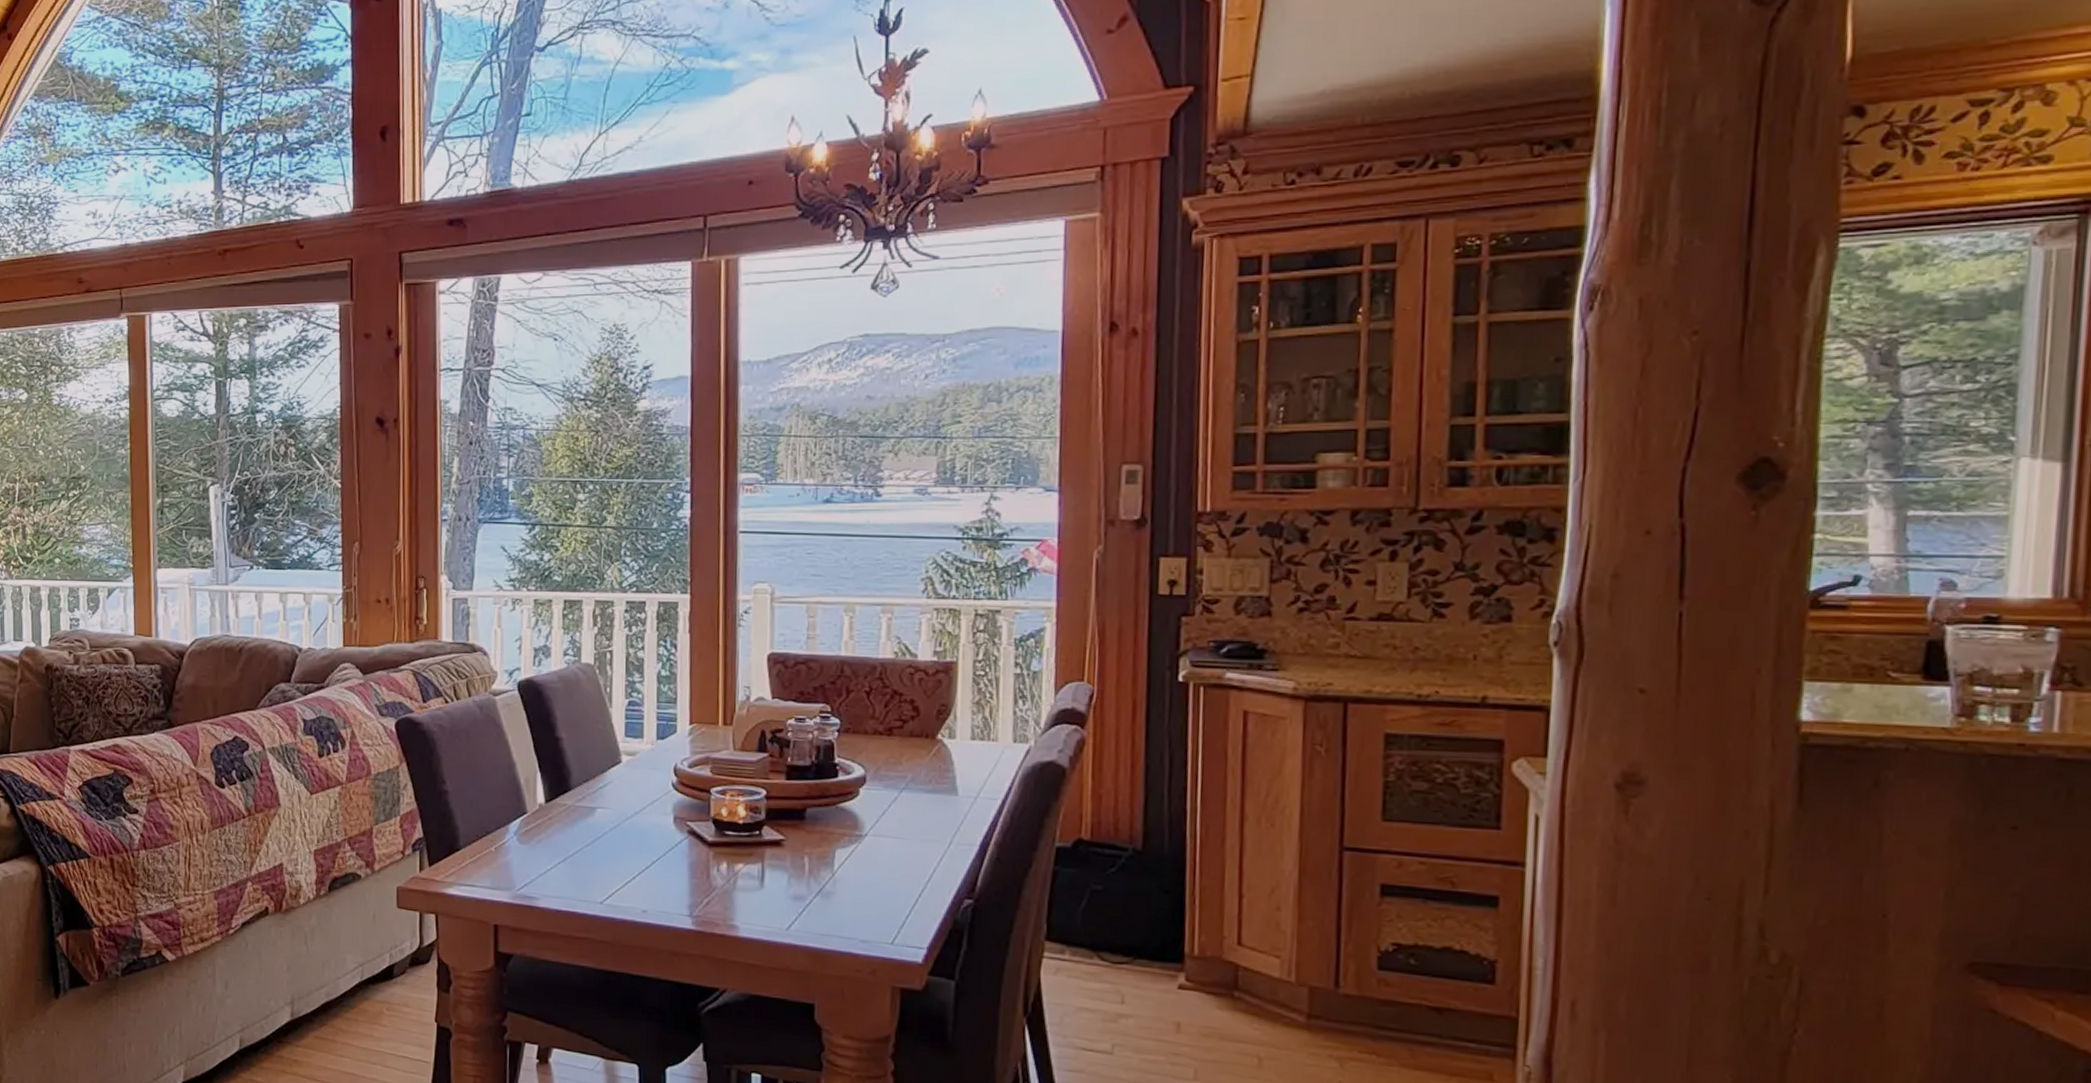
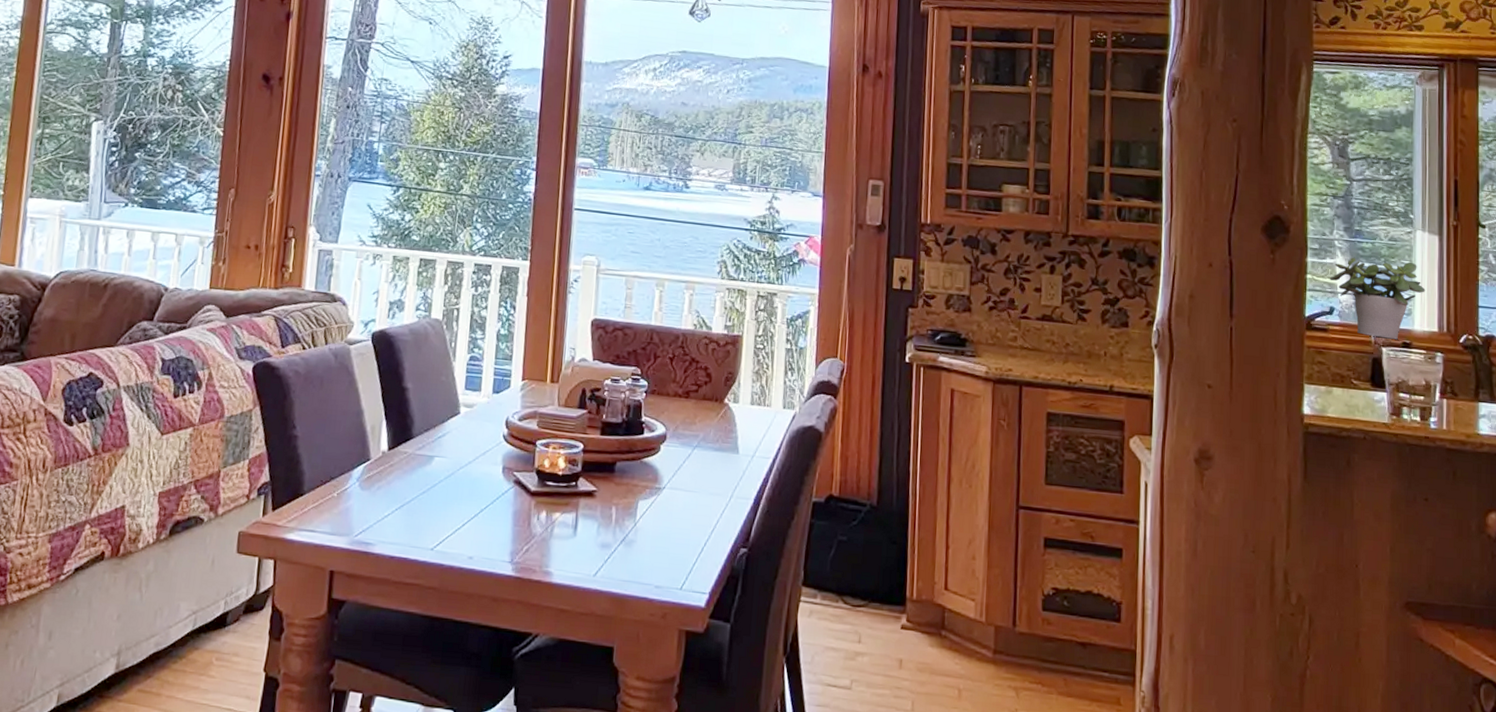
potted plant: none [1855,503,2032,613] -> present [1330,257,1425,340]

